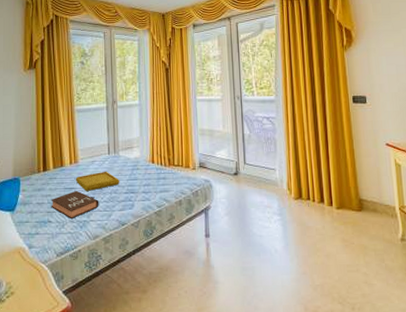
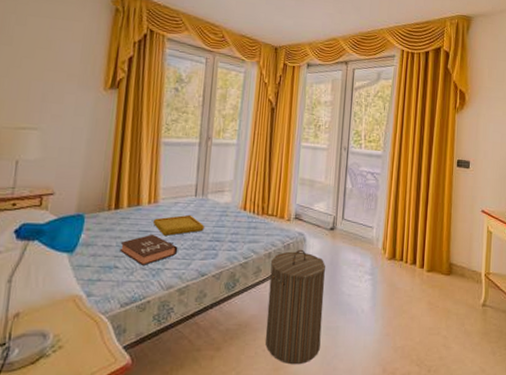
laundry hamper: none [182,195,239,305] -> present [265,249,326,365]

